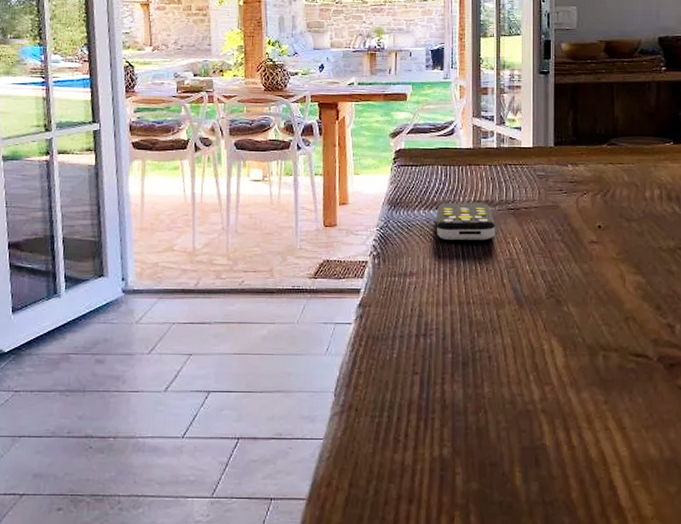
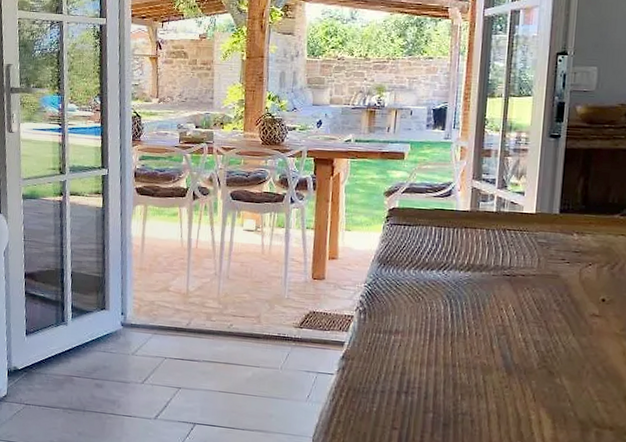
remote control: present [437,202,495,240] -> none [426,264,488,305]

